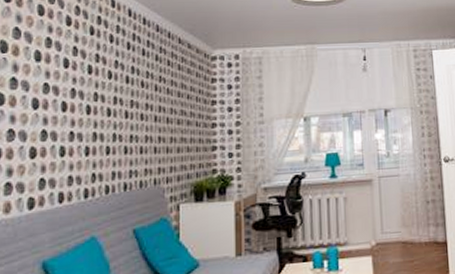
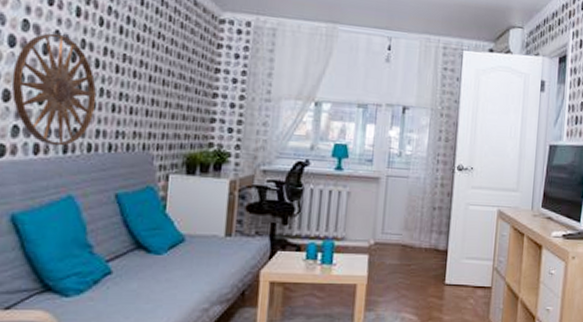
wall art: none [37,91,111,193] -> present [11,33,97,146]

